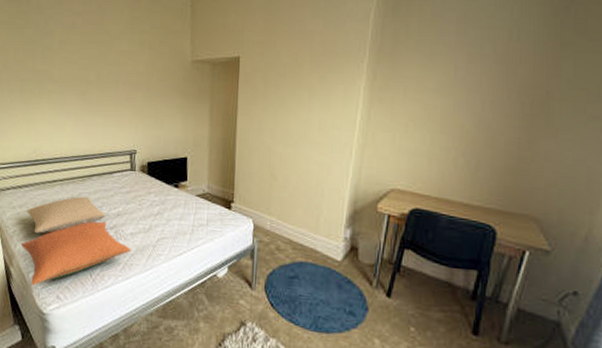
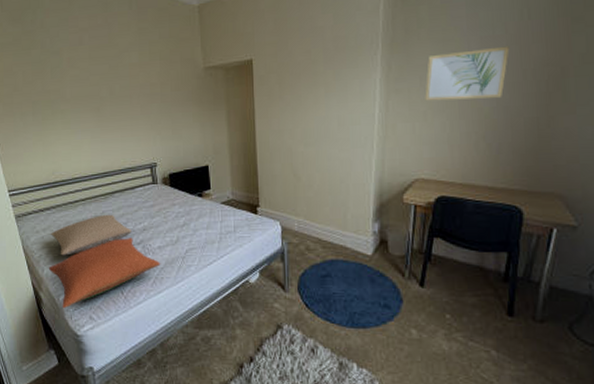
wall art: none [407,65,496,115] -> present [425,46,510,101]

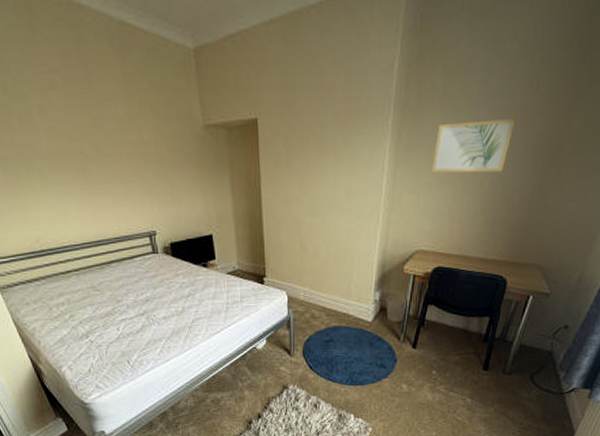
pillow: present [48,238,161,309] -> none [45,309,167,380]
pillow: present [51,214,132,256] -> none [43,285,134,328]

